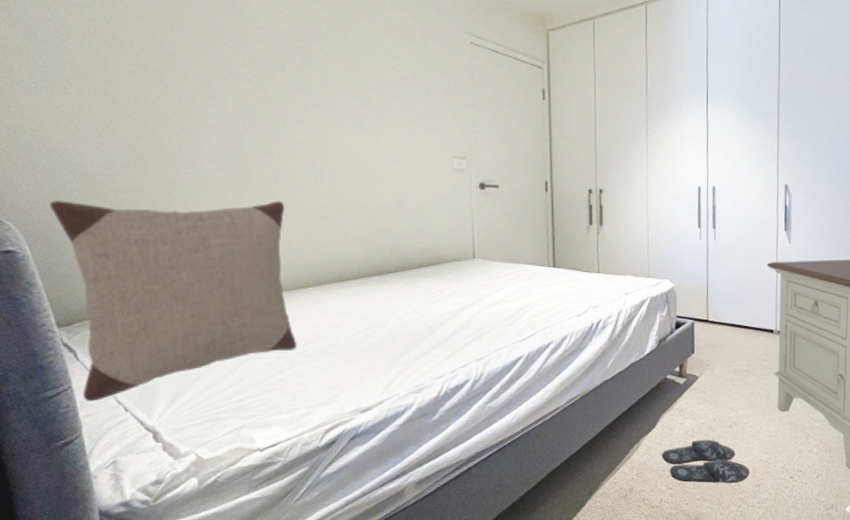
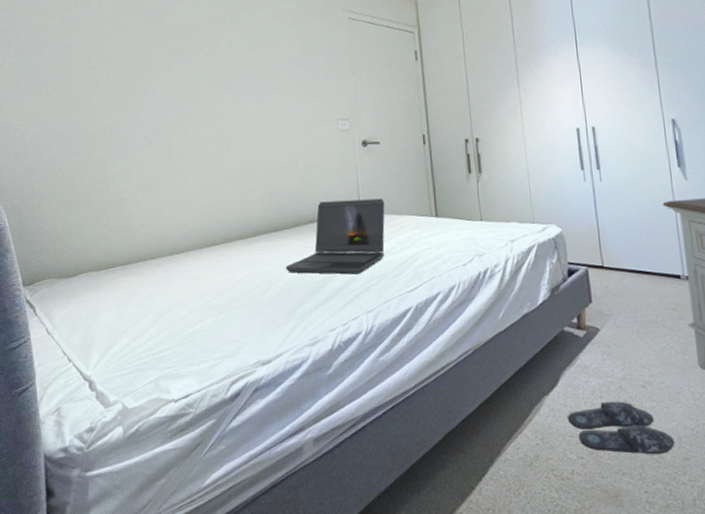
pillow: present [49,201,297,402] -> none [24,169,206,353]
laptop computer: none [390,245,501,322] -> present [286,198,385,275]

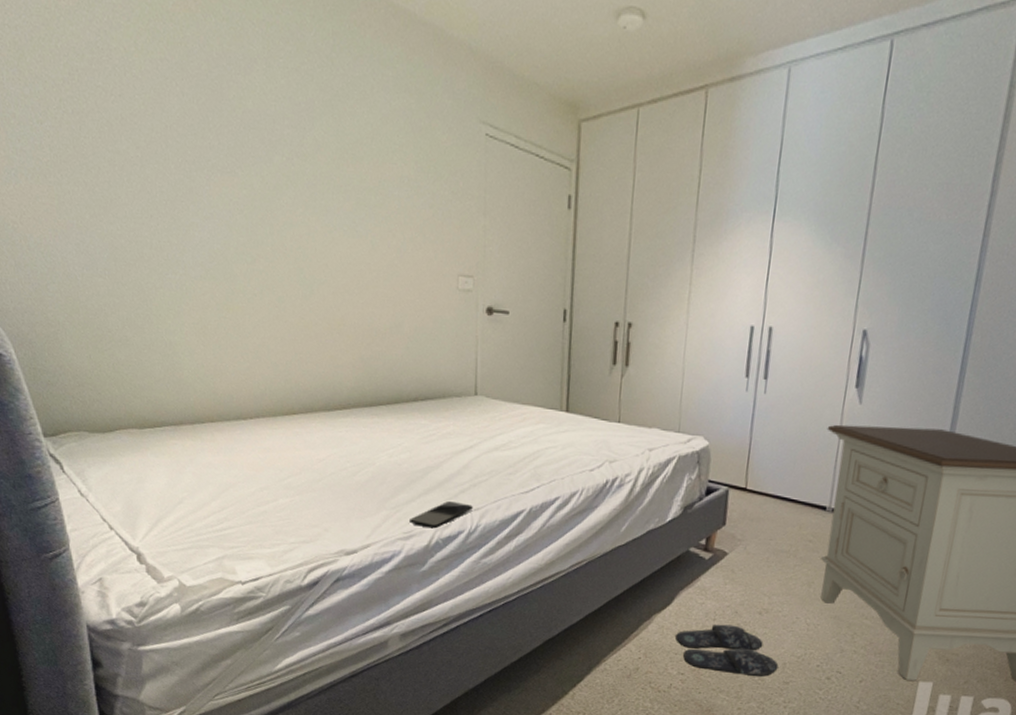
laptop computer: present [286,198,385,275] -> none [380,377,507,467]
smartphone: none [313,305,367,333] -> present [408,500,473,529]

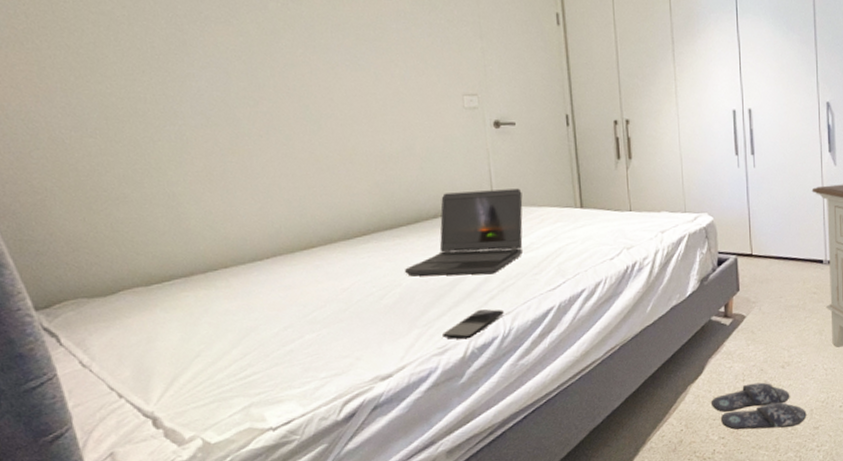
laptop computer: none [380,377,507,467] -> present [405,188,523,277]

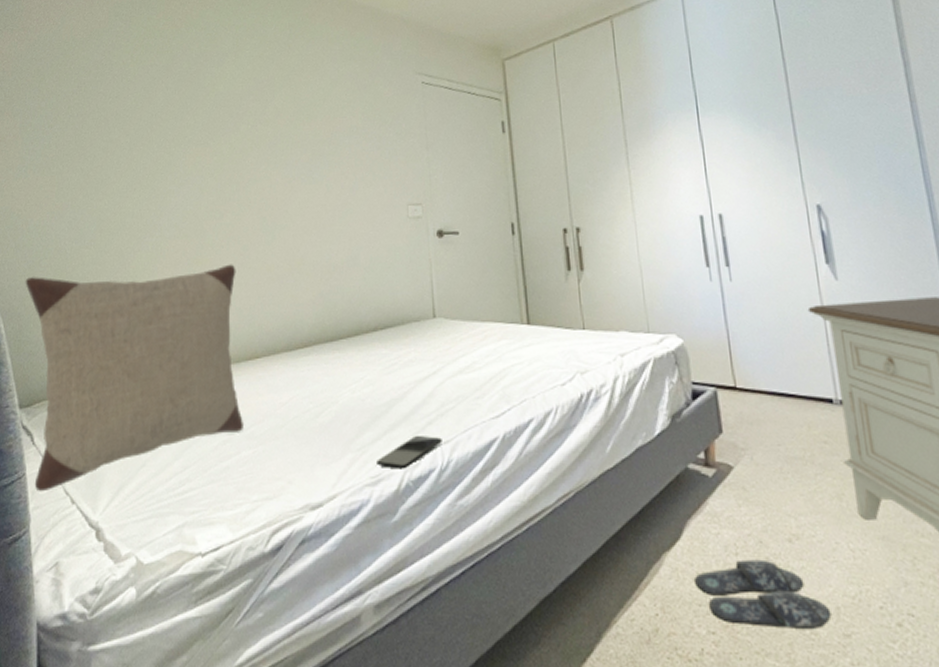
pillow: none [14,154,305,391] -> present [25,264,243,492]
laptop computer: present [405,188,523,277] -> none [343,301,465,396]

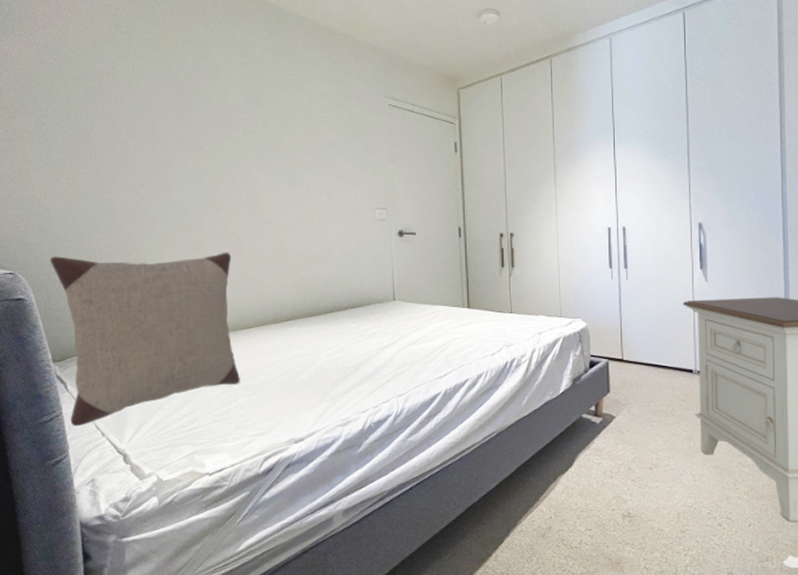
smartphone: present [375,435,442,469] -> none [345,389,398,414]
slippers: present [695,559,832,628] -> none [580,481,674,527]

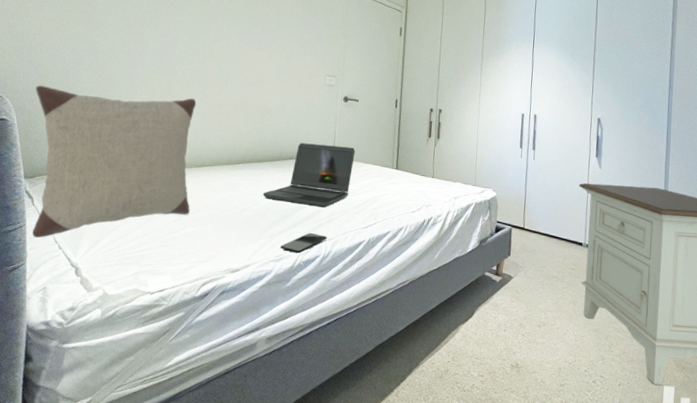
laptop computer: none [320,288,419,360] -> present [263,143,355,208]
smartphone: none [345,389,398,414] -> present [279,232,327,254]

